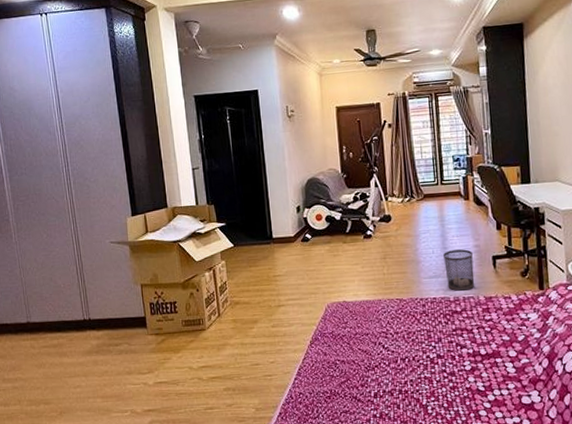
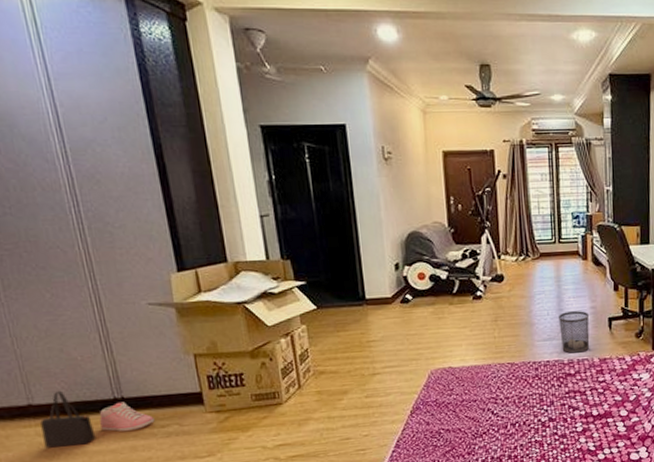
tote bag: none [34,311,70,358] -> present [40,390,96,448]
sneaker: none [73,322,111,348] -> present [99,402,155,432]

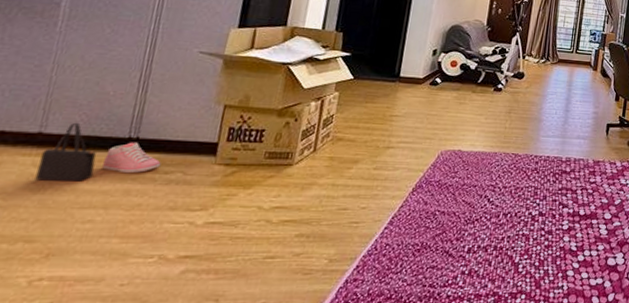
waste bin: present [559,311,590,354] -> none [562,113,591,153]

